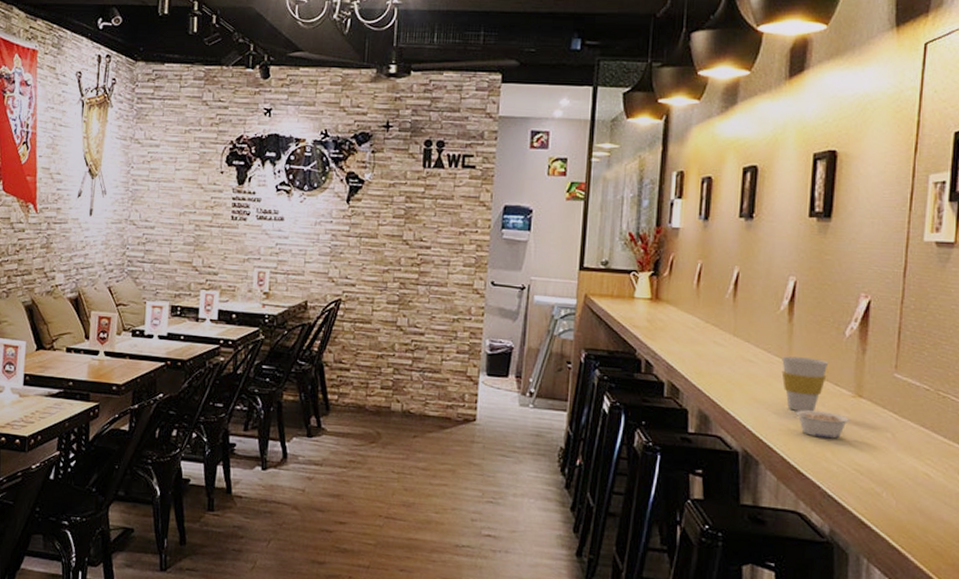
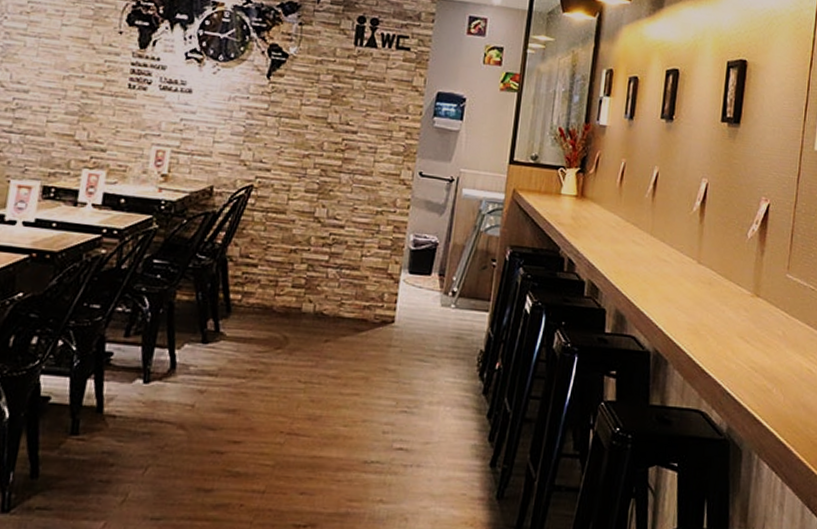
cup: present [781,356,829,412] -> none [691,256,733,311]
legume: present [796,410,850,439] -> none [702,309,749,338]

